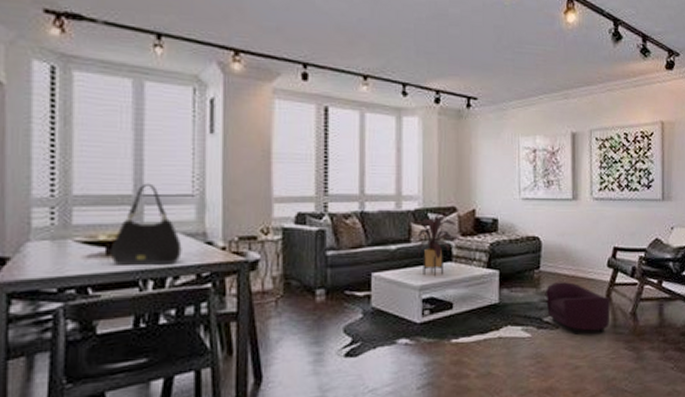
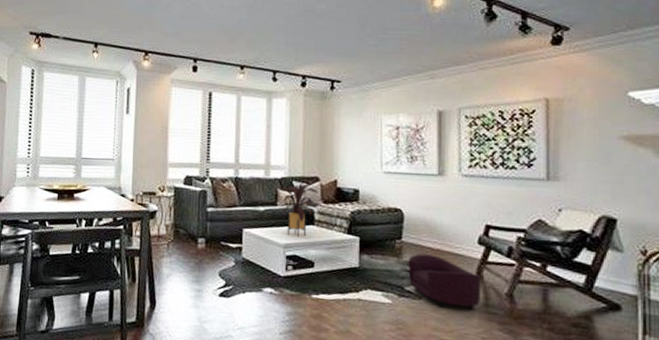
handbag: present [110,183,182,265] -> none [60,149,105,209]

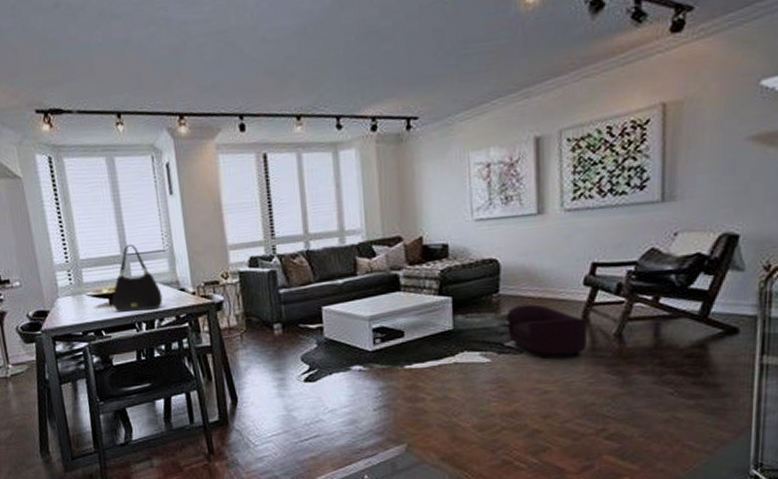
handbag: none [60,149,105,209] -> present [112,244,163,312]
house plant: present [274,183,321,238] -> none [352,246,407,307]

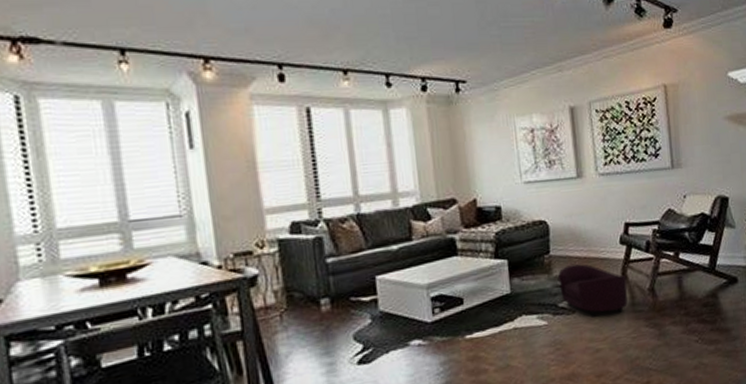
handbag: present [112,244,163,312] -> none [103,208,178,296]

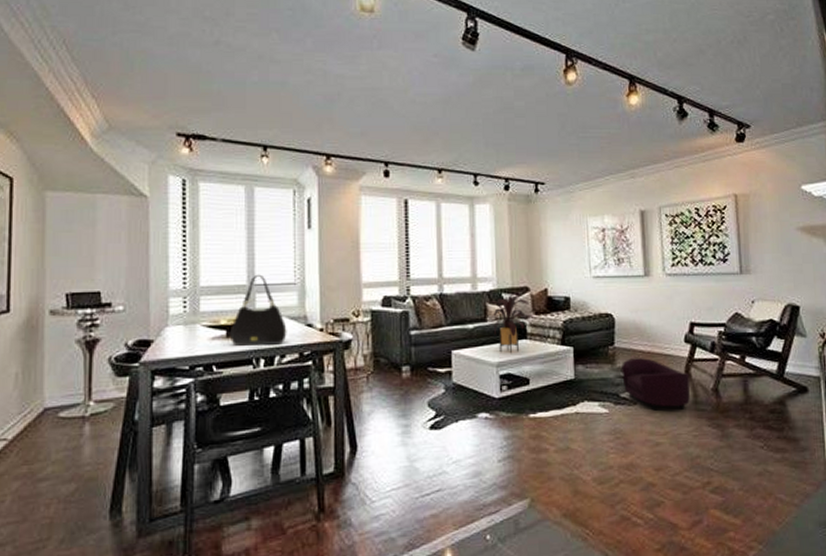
handbag: none [103,208,178,296] -> present [229,274,287,346]
house plant: none [406,208,464,274] -> present [483,295,533,354]

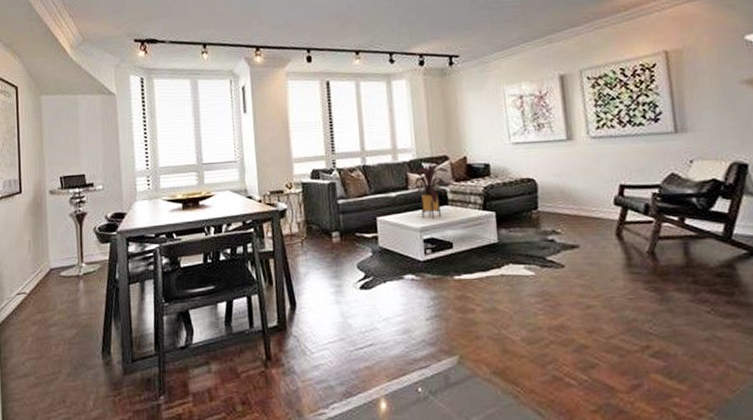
handbag: present [229,274,287,346] -> none [185,154,232,216]
dog bed: present [620,358,691,411] -> none [545,221,623,274]

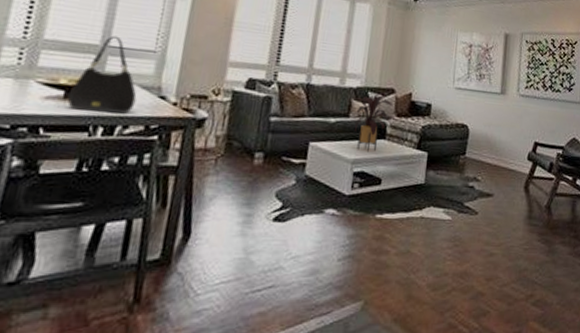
handbag: none [185,154,232,216] -> present [67,35,137,114]

